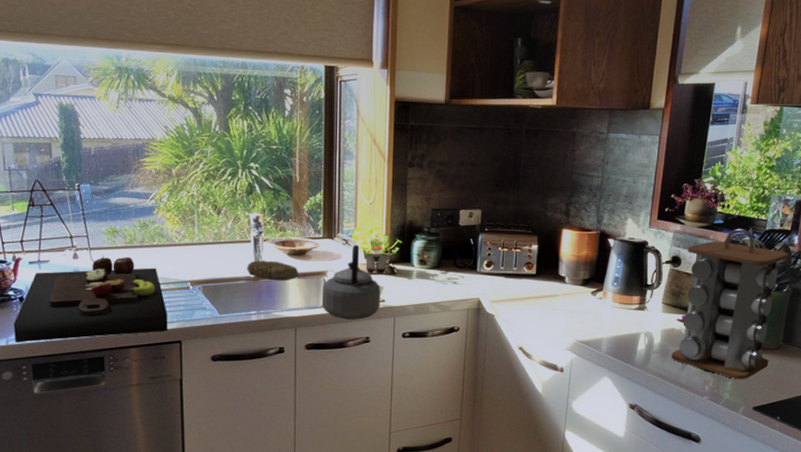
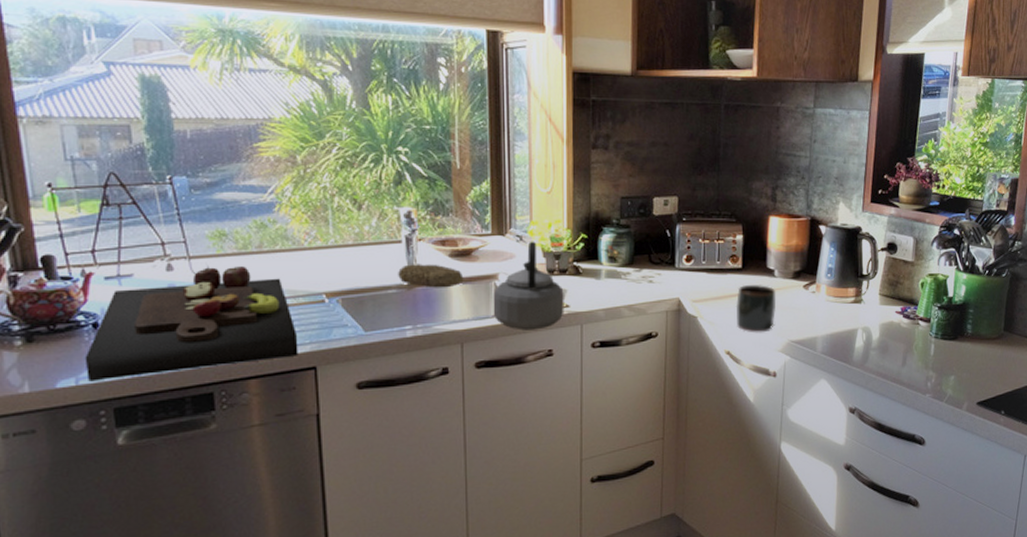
teacup: present [519,71,554,92] -> none [715,39,754,62]
mug: none [529,290,566,333] -> present [735,285,777,333]
spice rack: present [671,228,789,380] -> none [891,210,1007,374]

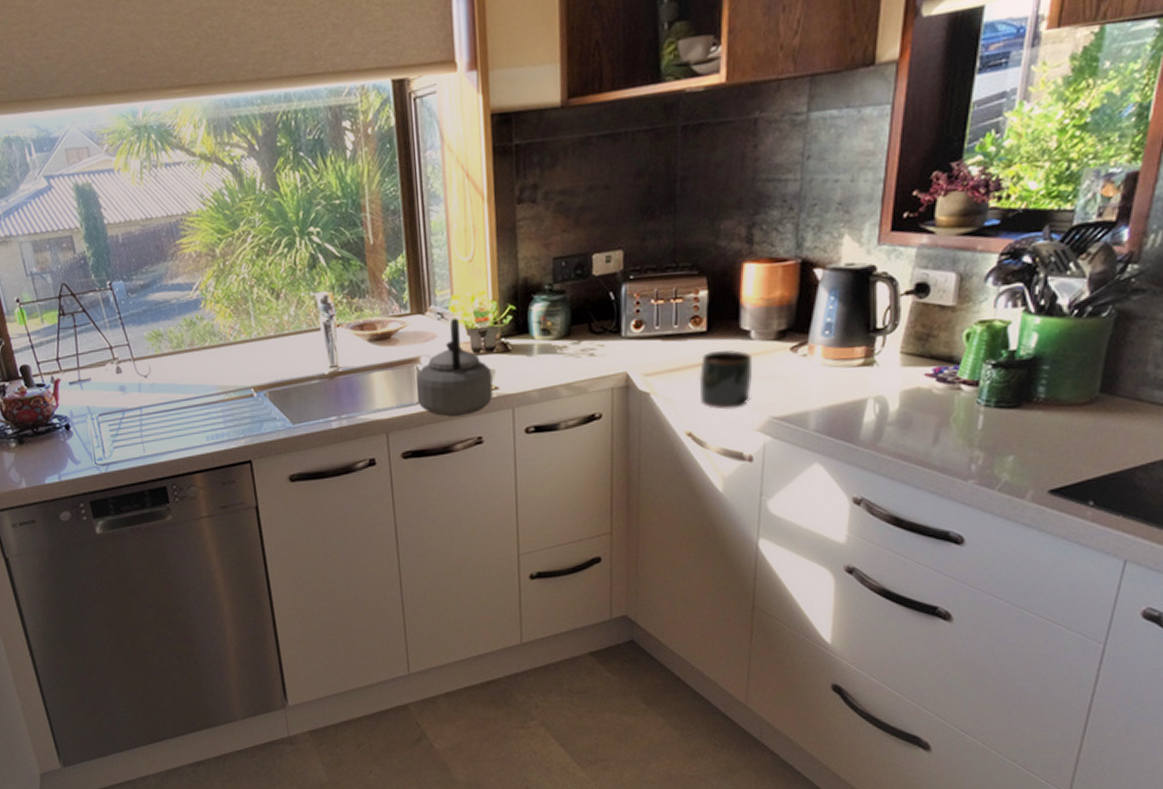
cutting board: present [85,267,298,382] -> none [63,365,235,478]
sponge: present [398,264,464,288] -> none [319,350,385,376]
teacup: none [715,39,754,62] -> present [669,34,722,69]

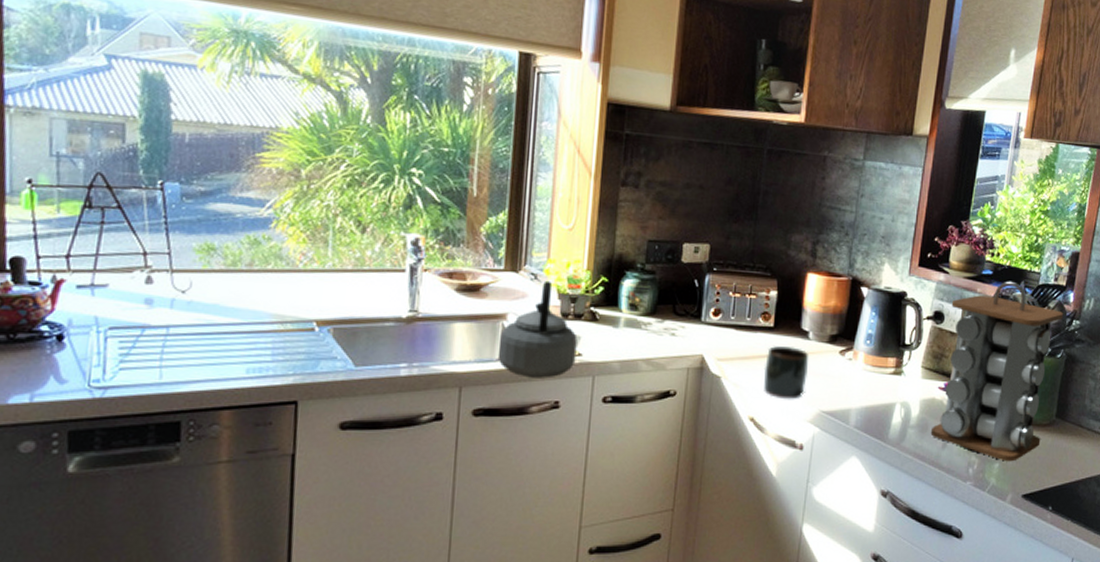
spice rack: none [916,227,1113,453] -> present [930,281,1064,462]

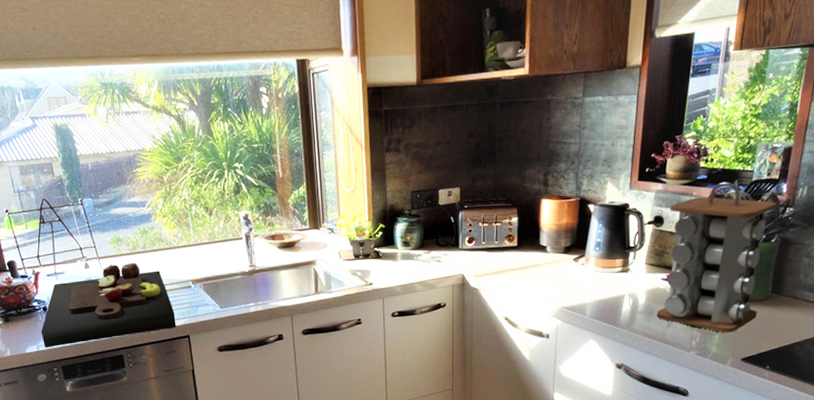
cutting board: none [43,283,280,399] -> present [41,263,177,348]
teapot: present [497,280,578,379] -> none [313,232,369,305]
mug: present [763,346,809,400] -> none [512,260,549,302]

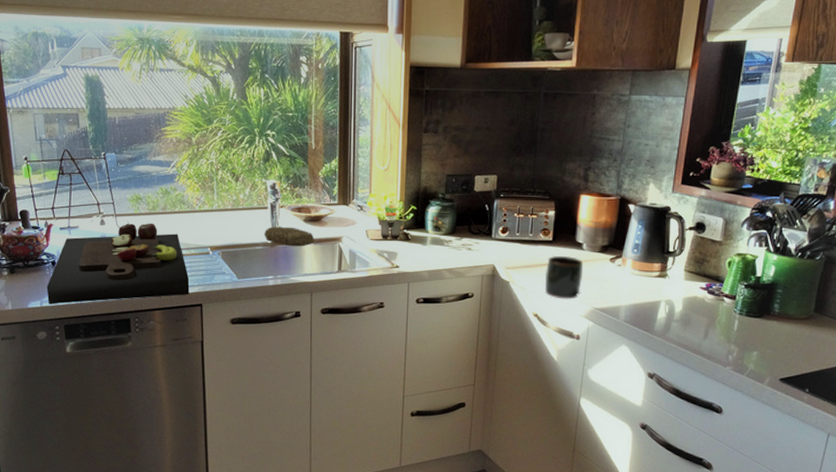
sponge: none [241,254,290,274] -> present [264,226,315,247]
mug: none [512,260,549,302] -> present [545,256,584,300]
spice rack: present [656,181,777,333] -> none [693,193,824,350]

